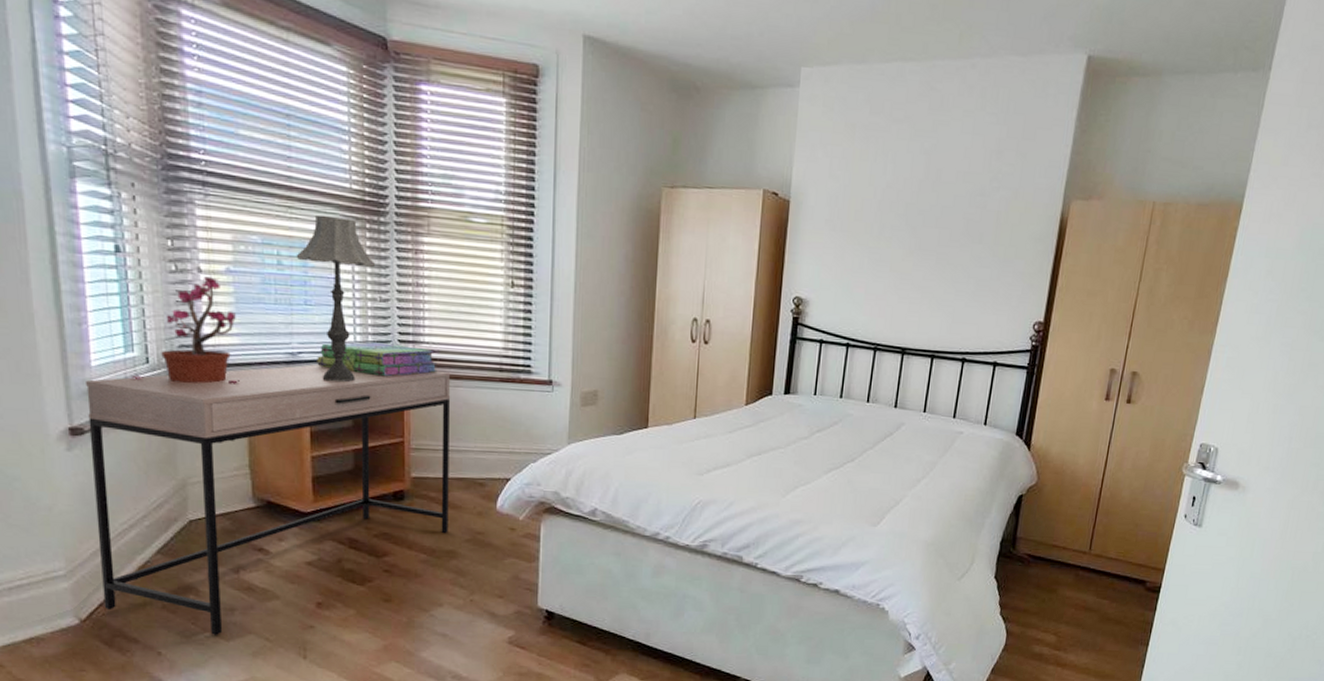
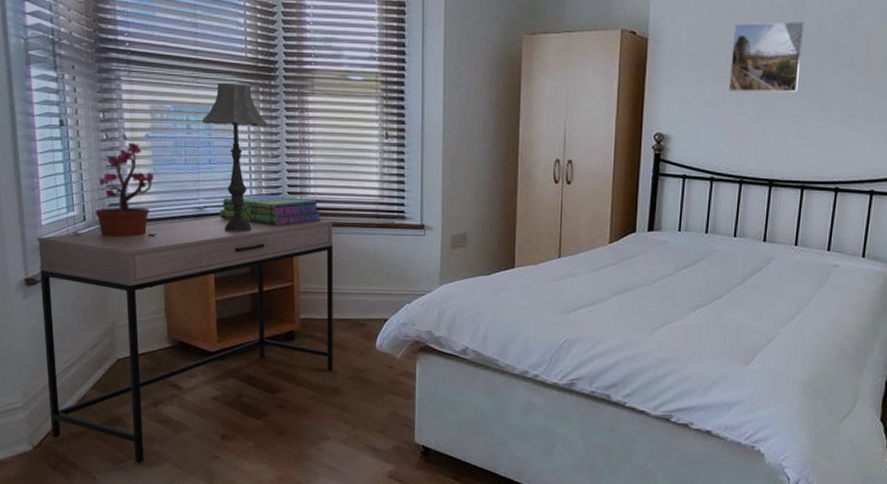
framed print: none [866,192,940,265] -> present [728,22,804,93]

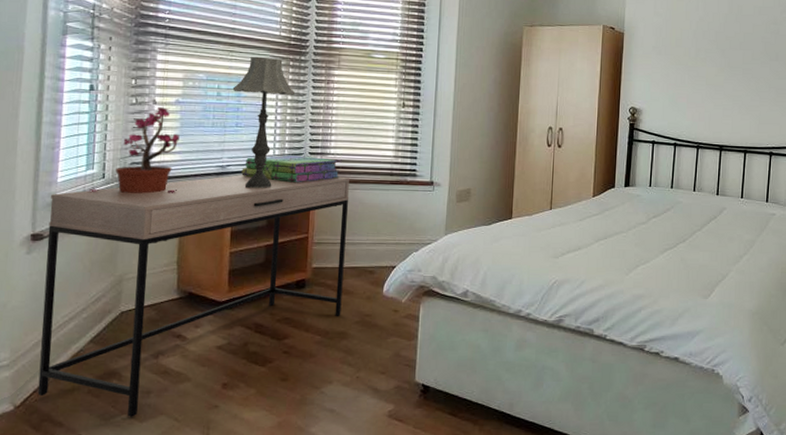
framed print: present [728,22,804,93] -> none [687,24,742,79]

